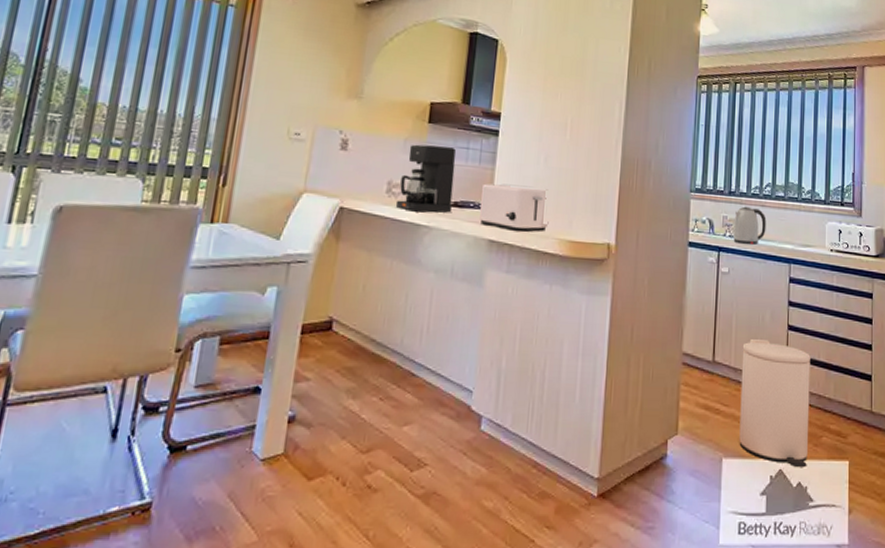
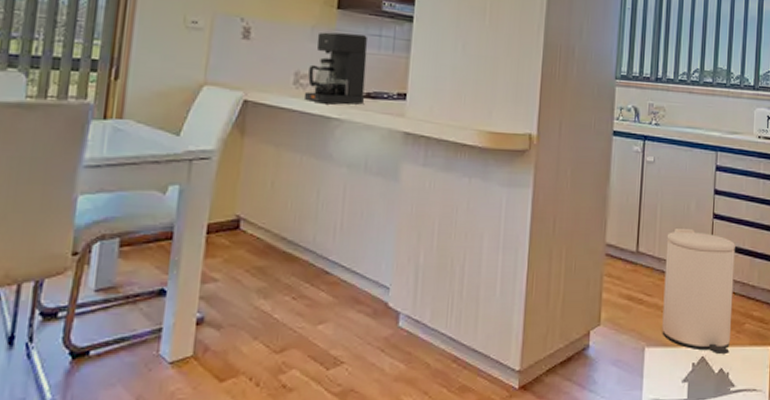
toaster: present [479,183,549,232] -> none [394,73,467,124]
kettle: present [733,206,767,246] -> none [659,93,694,134]

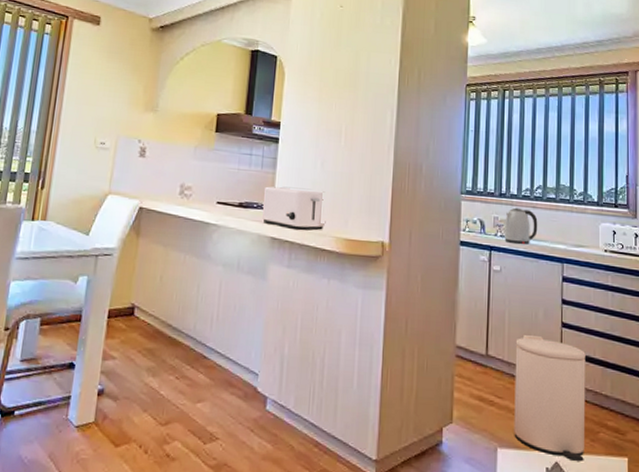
coffee maker: present [303,32,368,105] -> none [187,151,240,213]
toaster: none [394,73,467,124] -> present [262,186,325,231]
kettle: none [659,93,694,134] -> present [504,207,538,245]

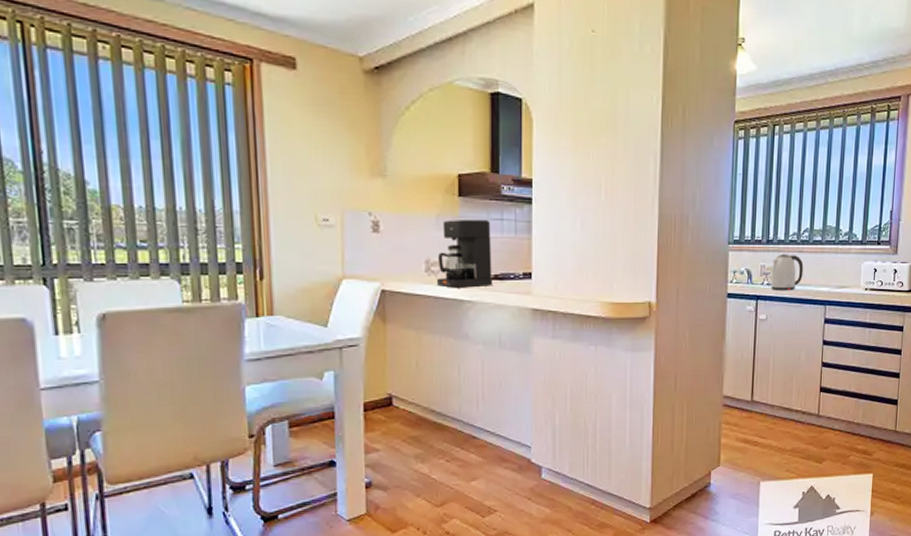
coffee maker: none [187,151,240,213] -> present [436,220,493,288]
toaster: present [262,186,325,231] -> none [520,252,588,299]
pedal bin: present [514,335,586,462] -> none [775,378,842,483]

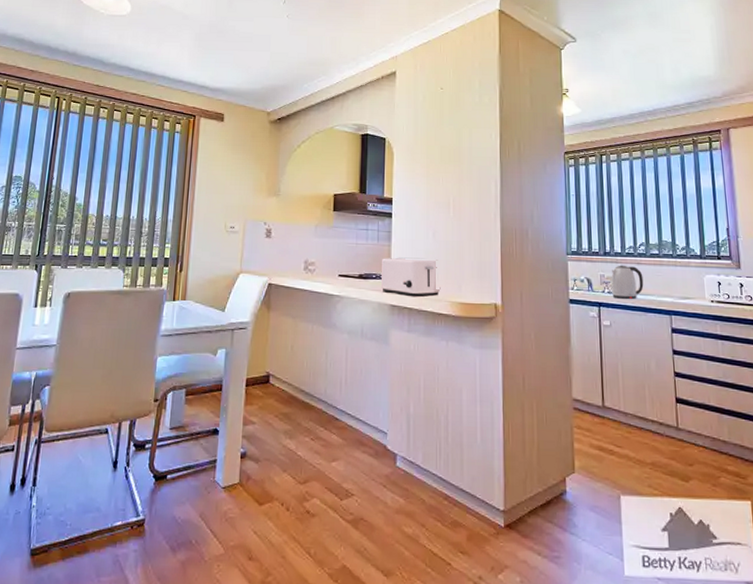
coffee maker: present [436,220,493,288] -> none [312,229,358,285]
toaster: none [520,252,588,299] -> present [381,257,440,297]

